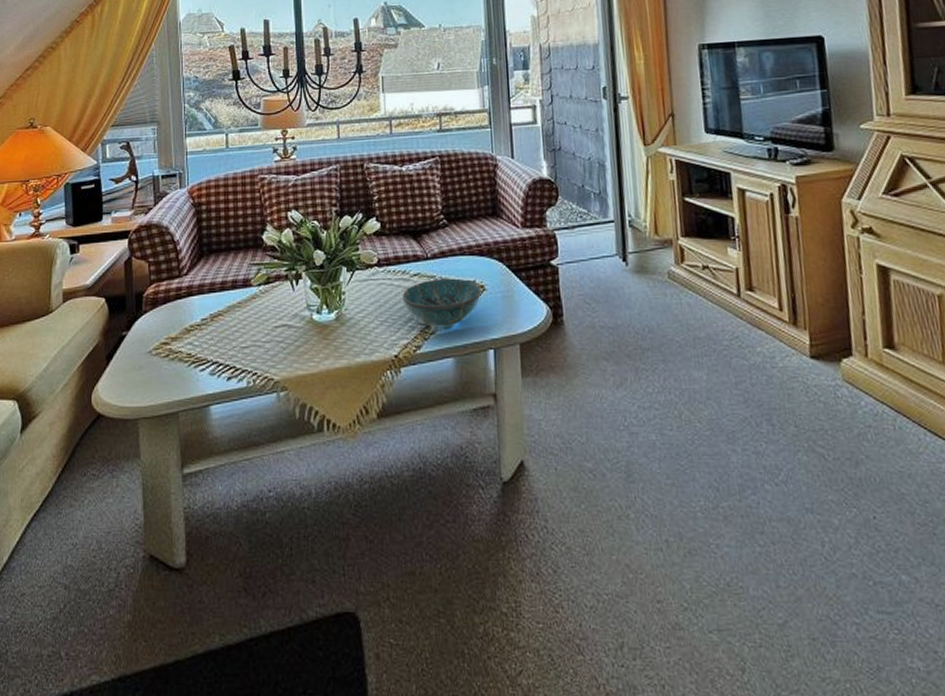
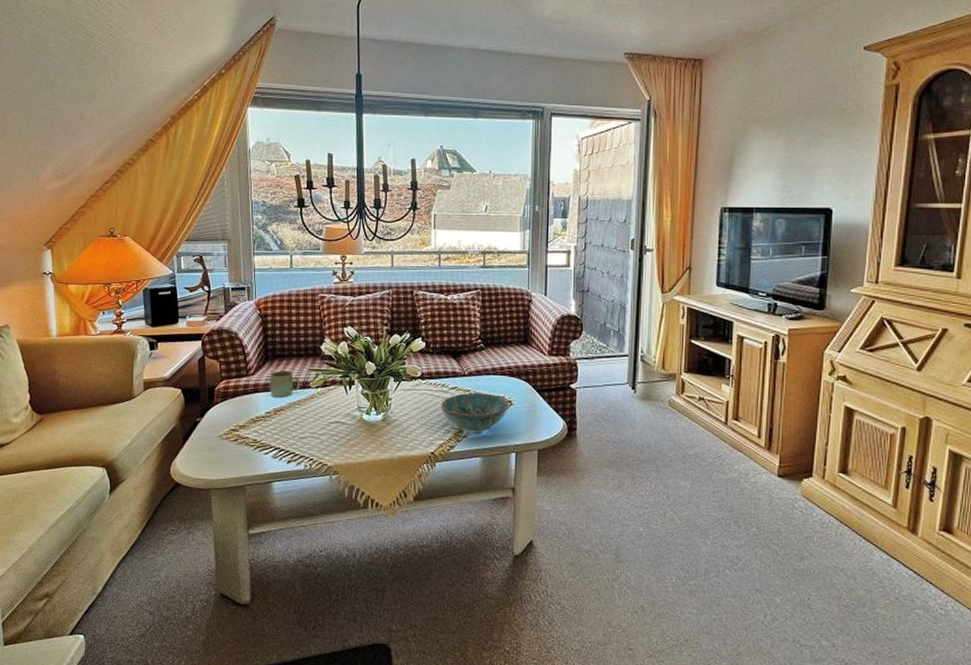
mug: none [205,267,239,302] -> present [270,370,300,399]

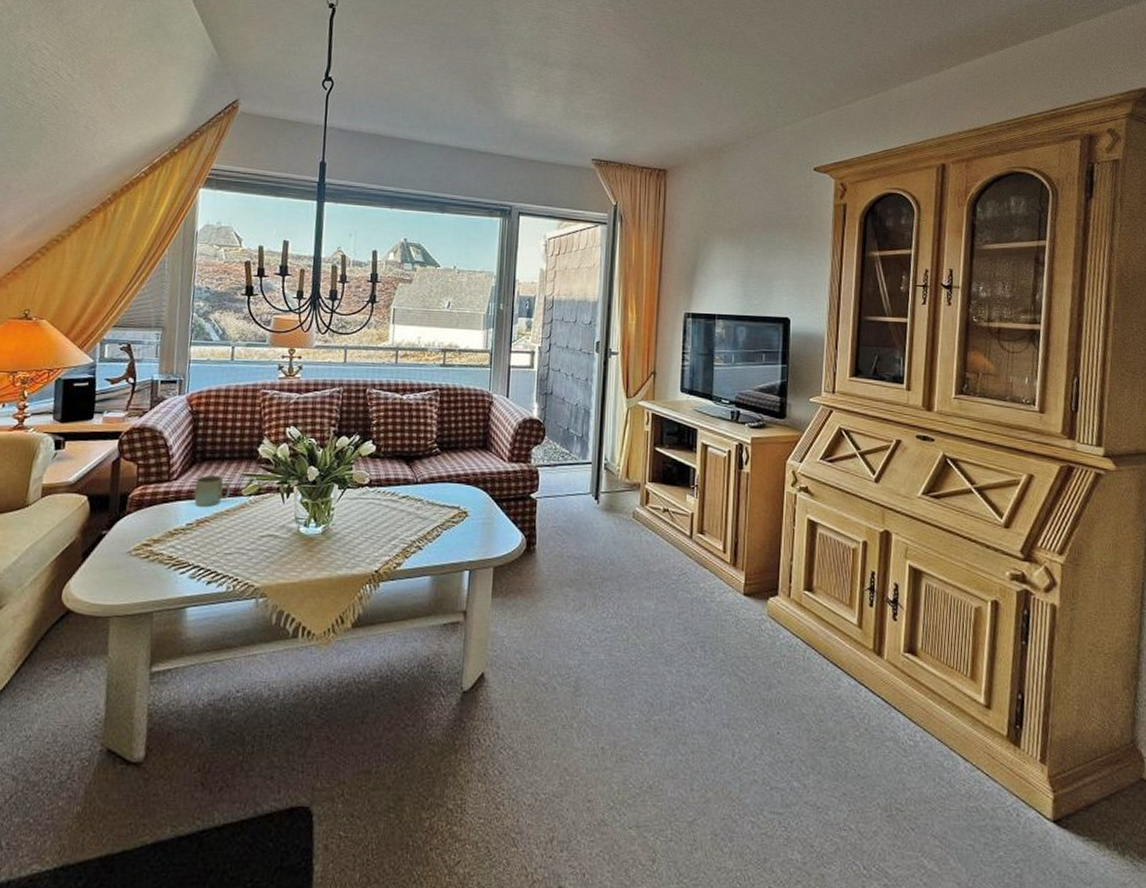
decorative bowl: present [440,392,509,436] -> none [388,502,464,551]

